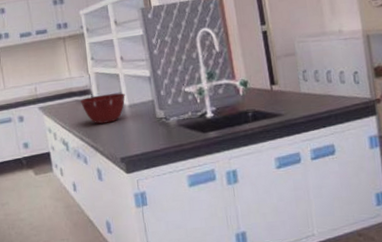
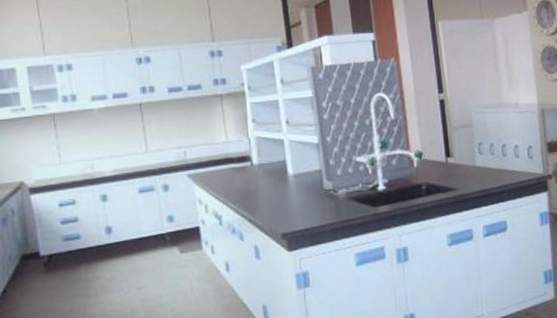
mixing bowl: present [80,93,125,124] -> none [237,161,290,195]

